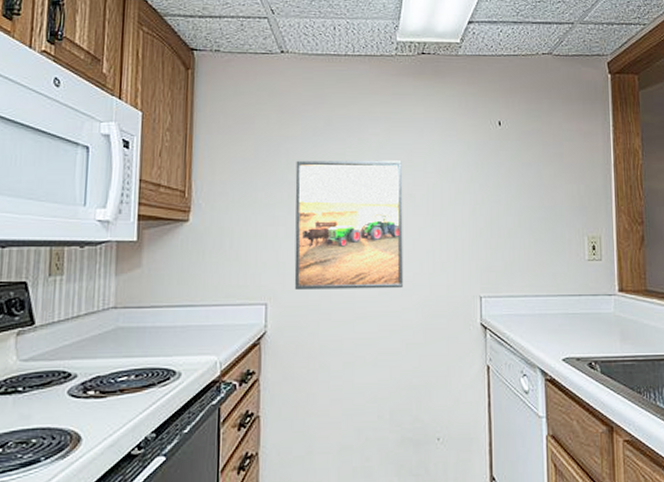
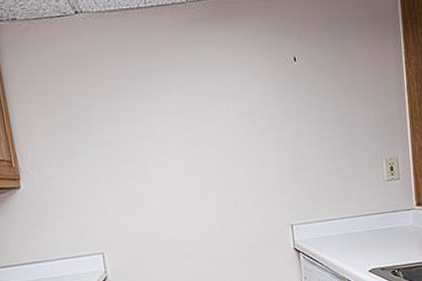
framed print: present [294,160,403,291] -> none [107,107,221,238]

